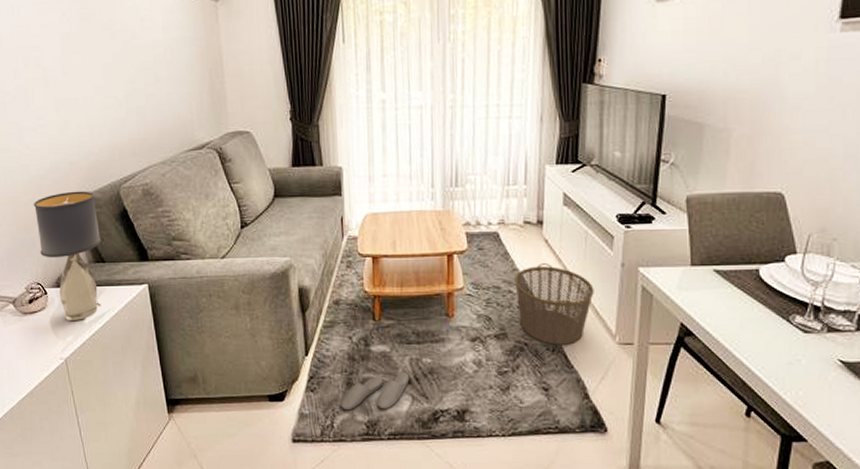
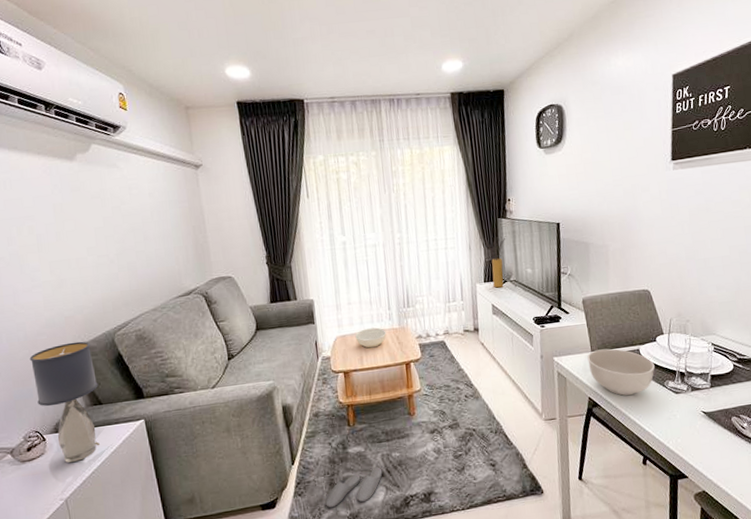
bowl: none [388,207,427,232] -> present [355,327,387,349]
basket: present [515,263,594,345] -> none [460,362,523,428]
vase: none [561,106,592,173] -> present [484,236,507,288]
bowl: none [685,264,778,328] -> present [587,348,655,396]

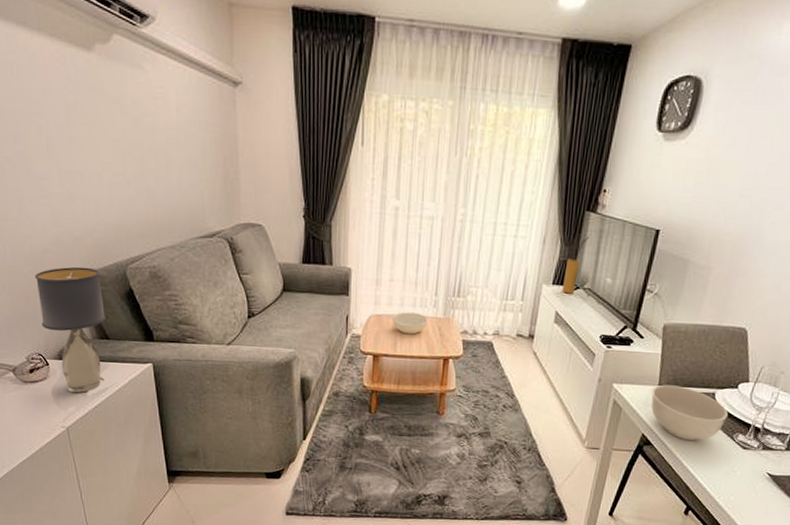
slippers: present [325,467,383,508] -> none [333,459,398,492]

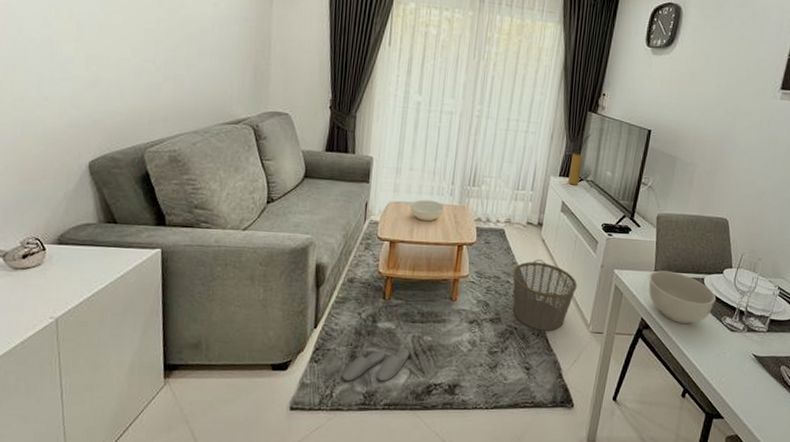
table lamp: present [34,266,106,394] -> none [43,149,117,281]
slippers: none [333,459,398,492] -> present [342,348,410,382]
basket: none [502,373,572,446] -> present [512,259,577,331]

